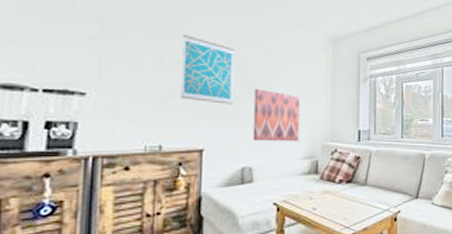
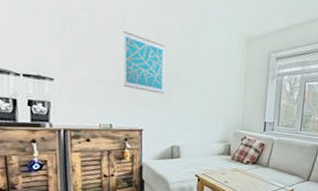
wall art: present [253,89,300,142] -> none [180,82,218,128]

